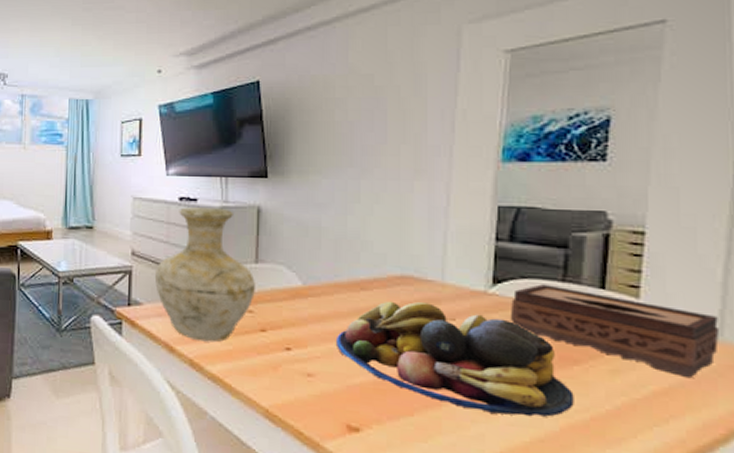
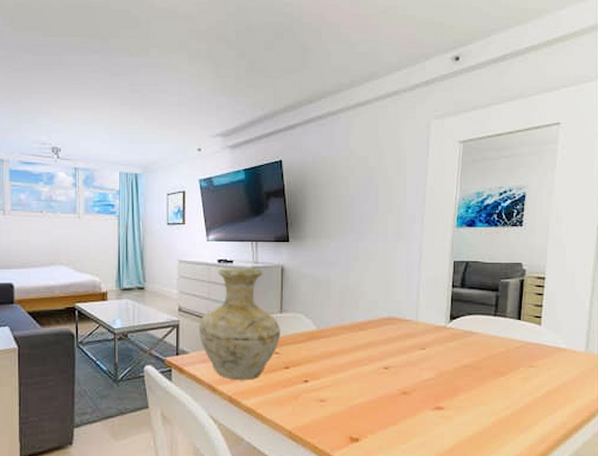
fruit bowl: present [335,301,574,417] -> none [341,337,501,417]
tissue box: present [510,284,720,379] -> none [461,319,587,380]

